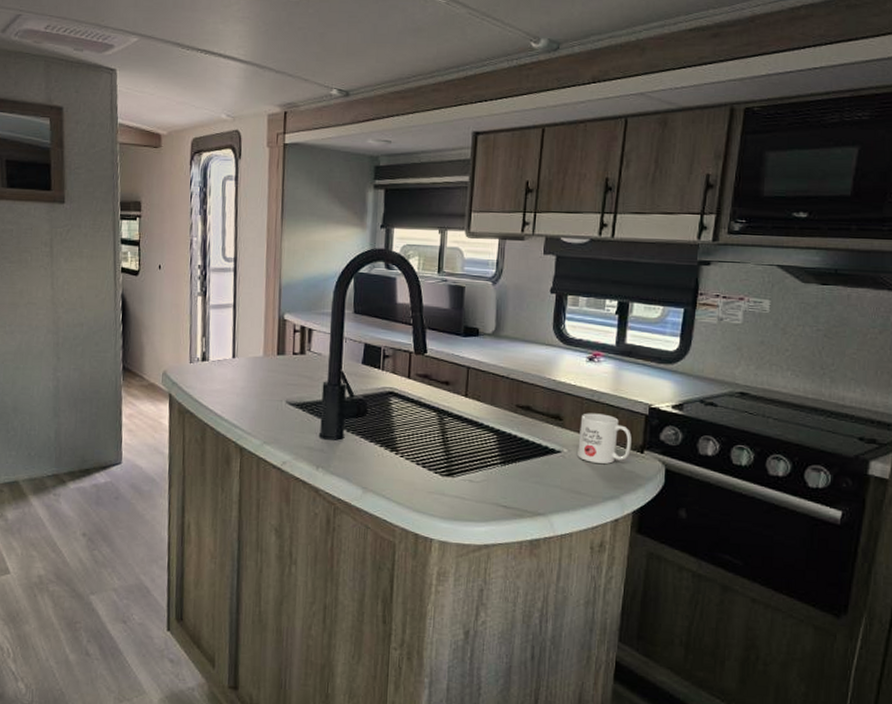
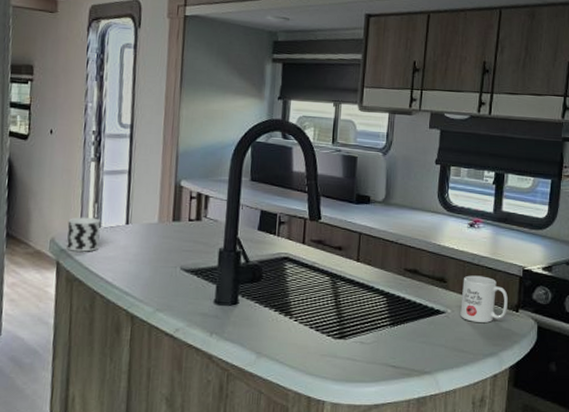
cup: none [178,350,209,385] -> present [66,217,101,252]

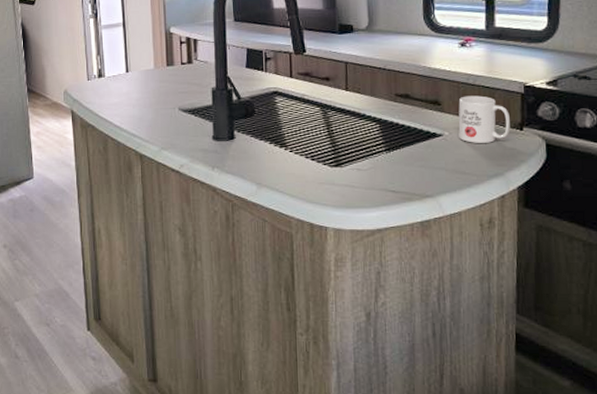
cup: present [66,217,101,252] -> none [76,69,105,100]

